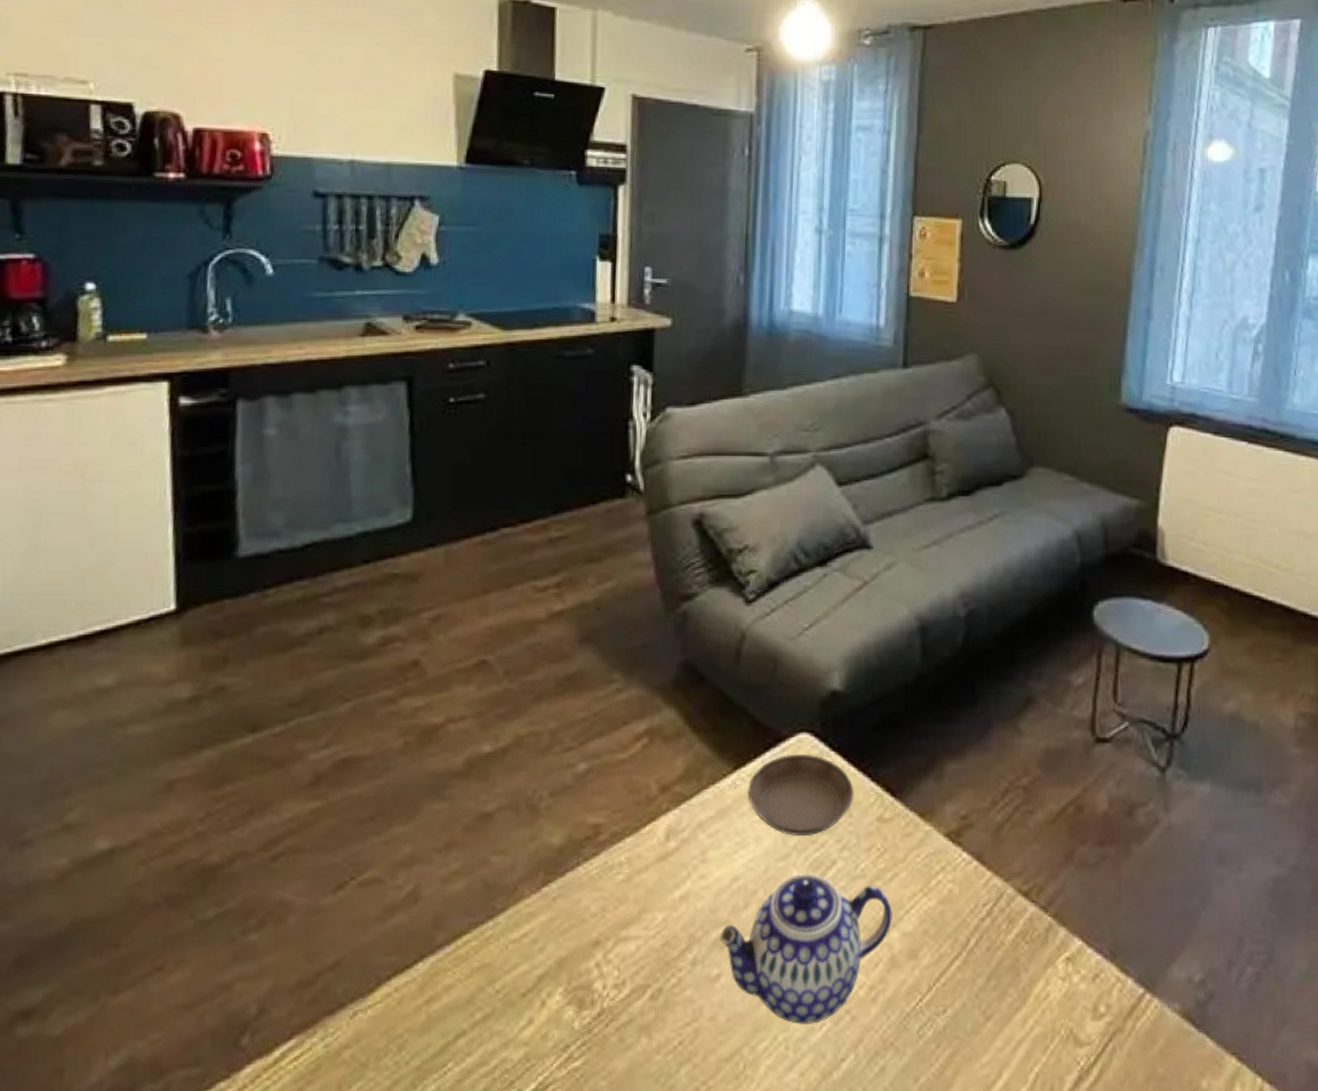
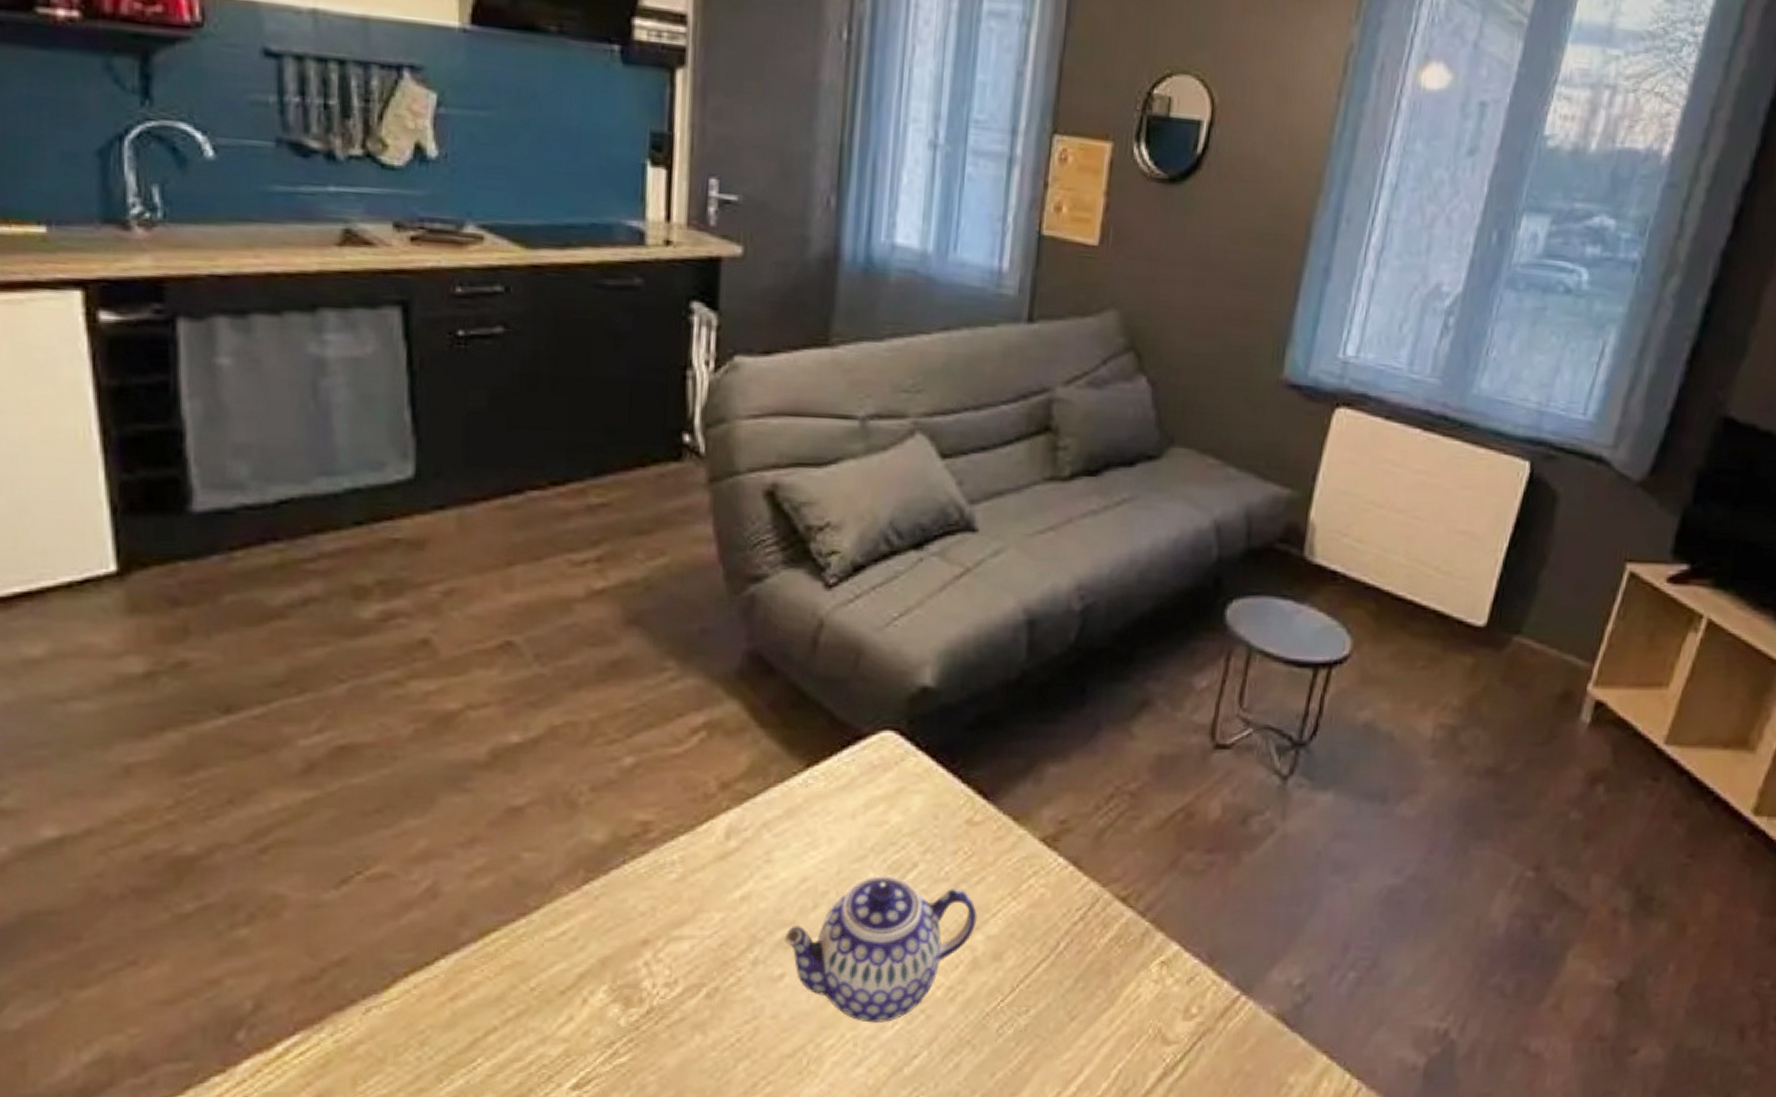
saucer: present [747,753,854,836] -> none [820,752,942,837]

